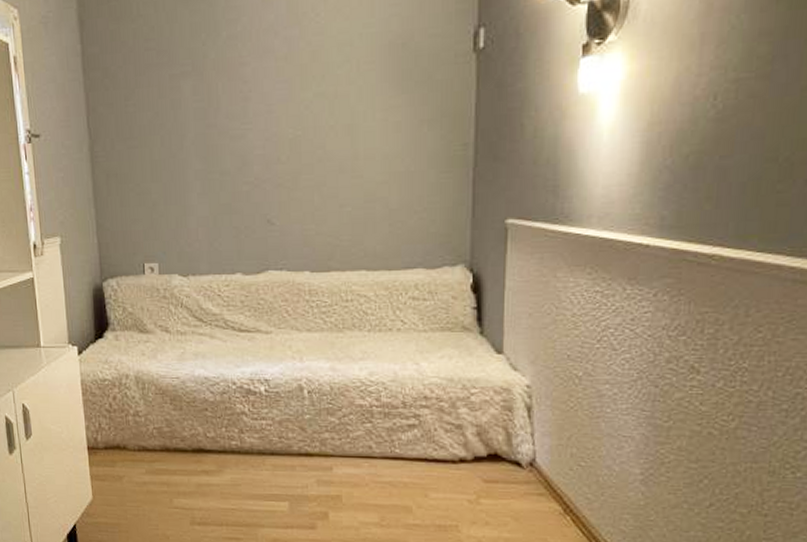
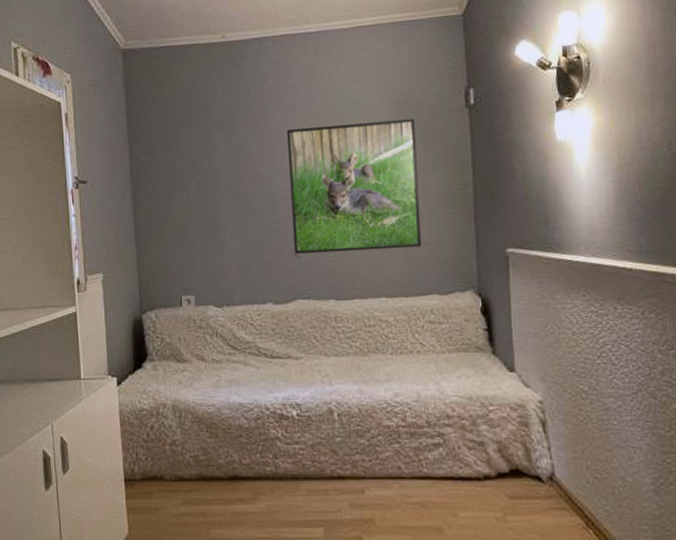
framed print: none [262,65,411,221] -> present [286,118,422,254]

